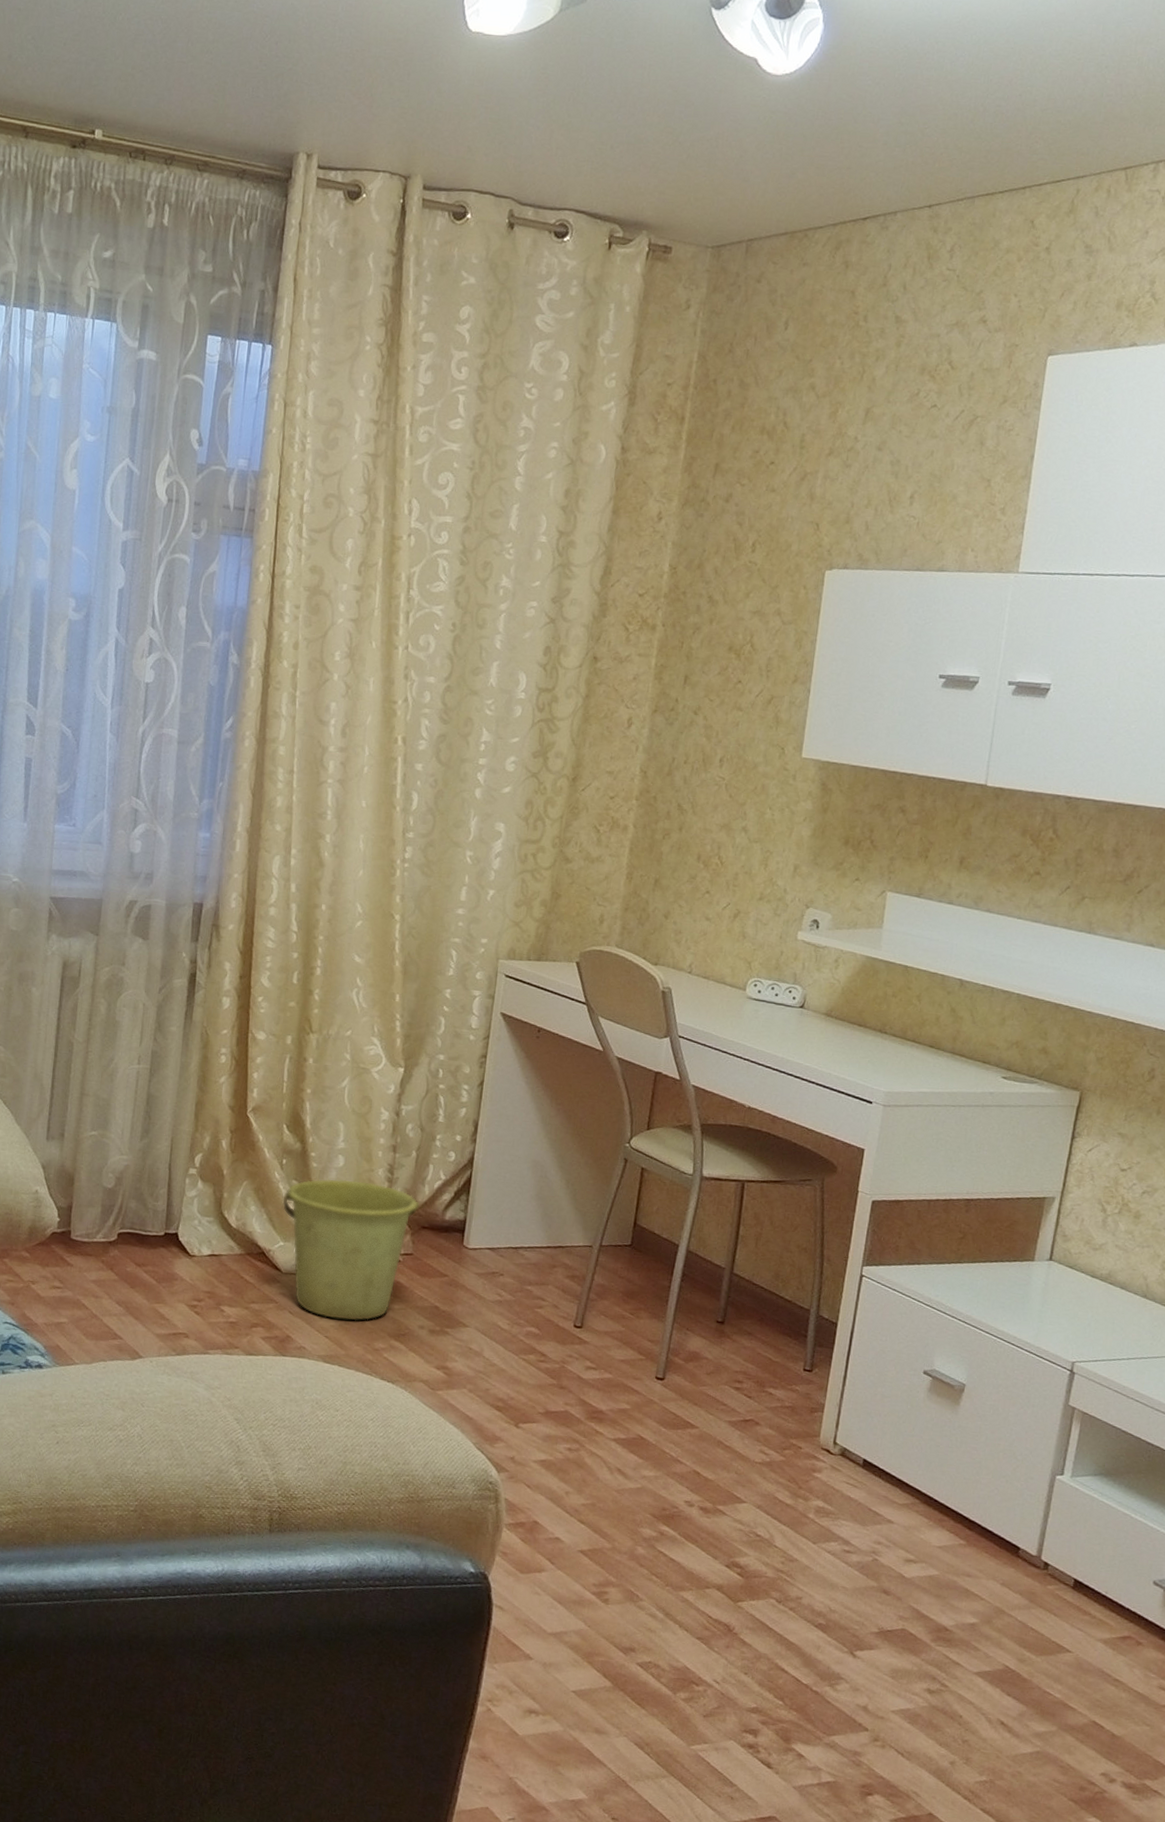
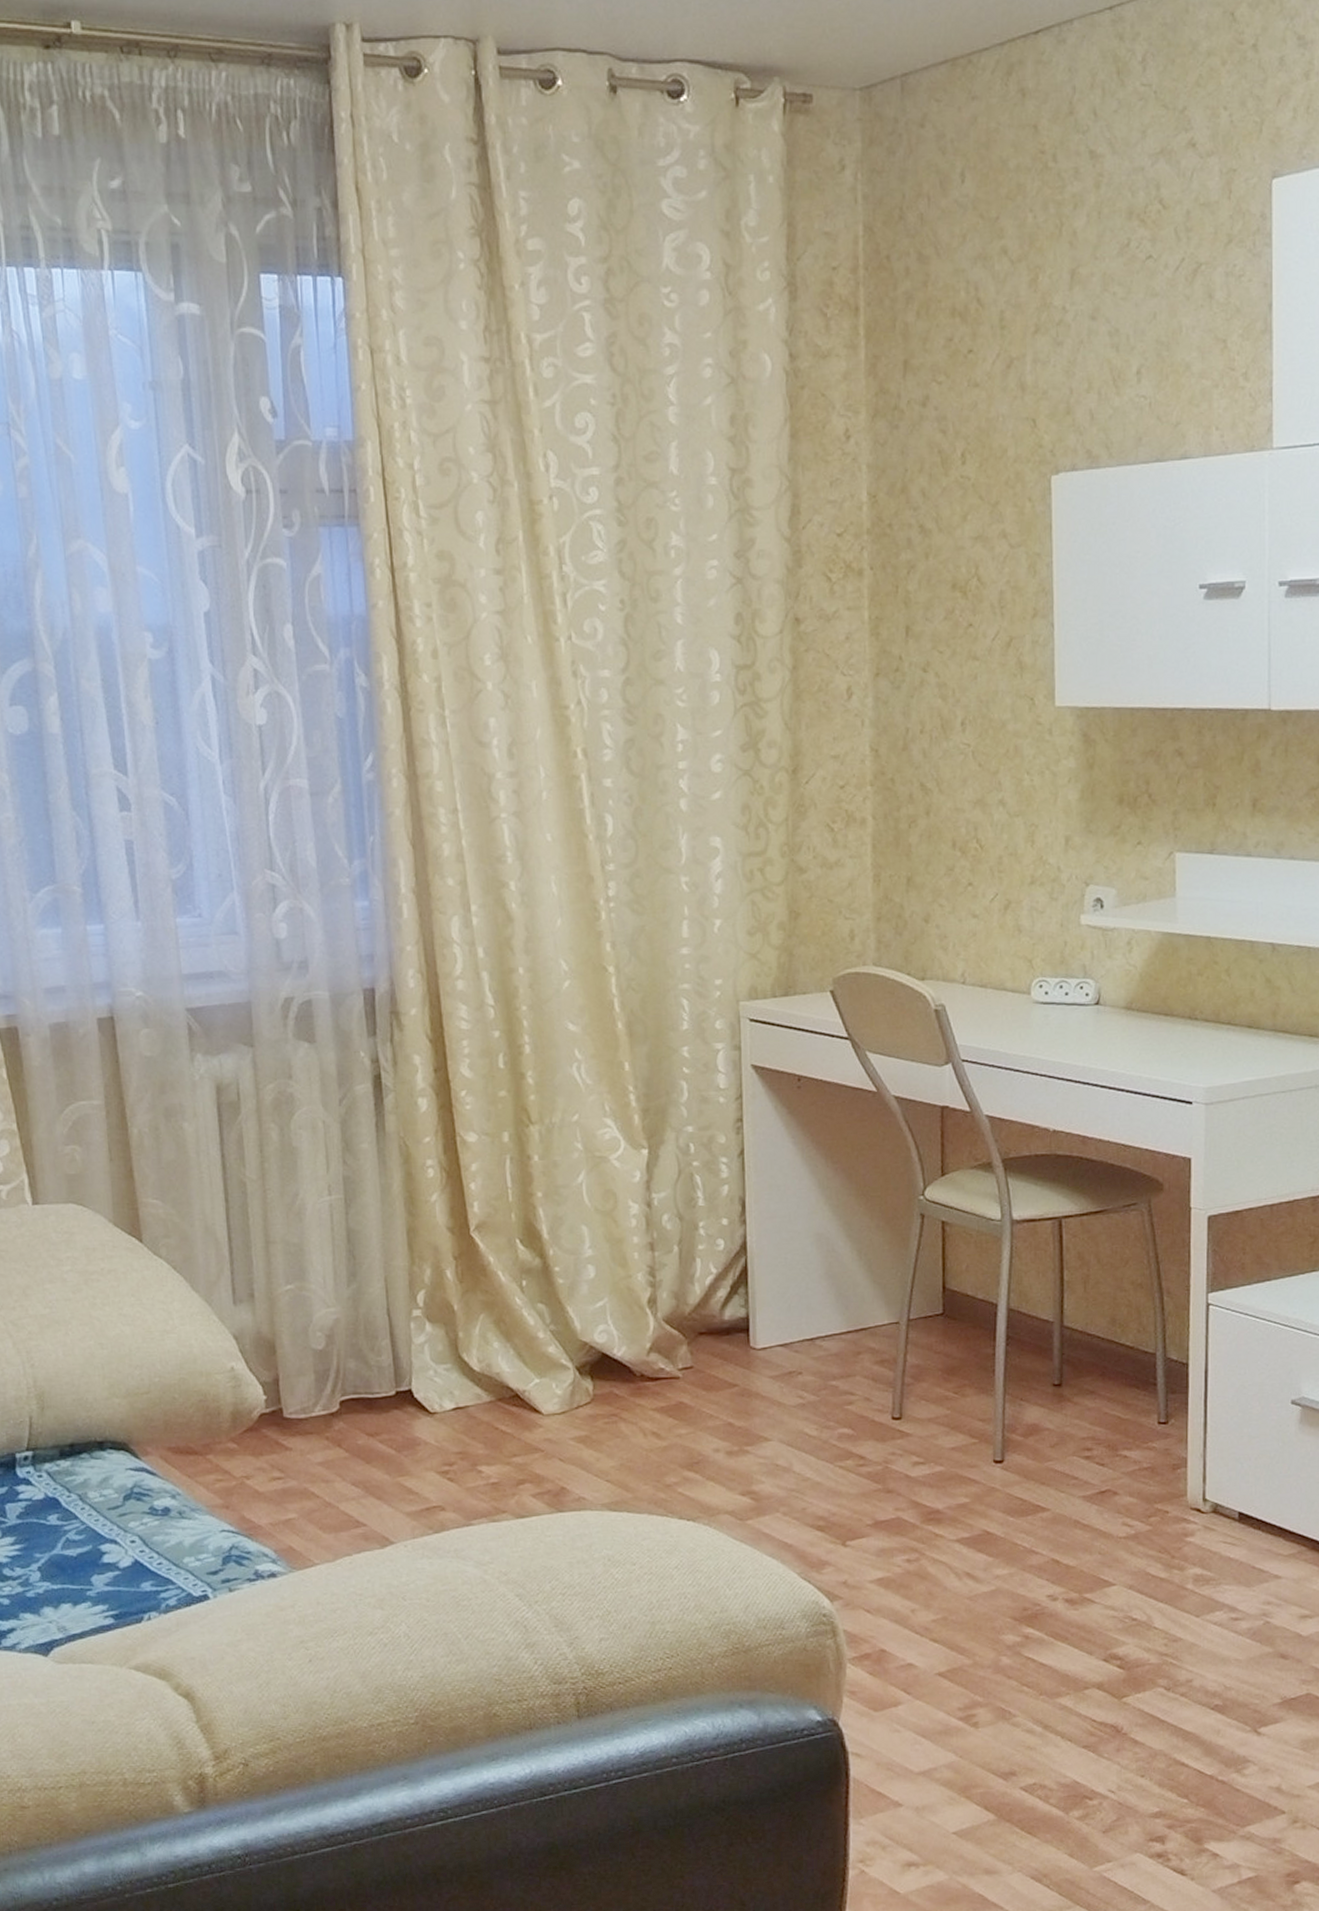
bucket: present [282,1179,421,1321] -> none [529,1291,693,1459]

